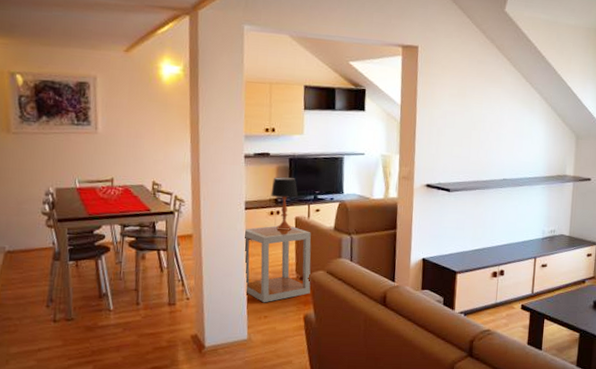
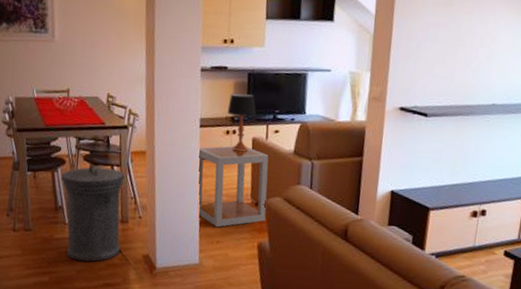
trash can: none [105,252,172,347] -> present [61,166,125,262]

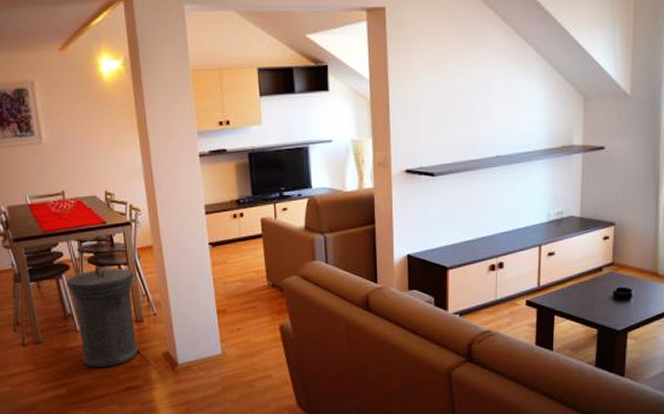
side table: present [198,145,269,228] -> none [208,229,284,315]
table lamp: present [227,93,256,152] -> none [231,174,261,234]

